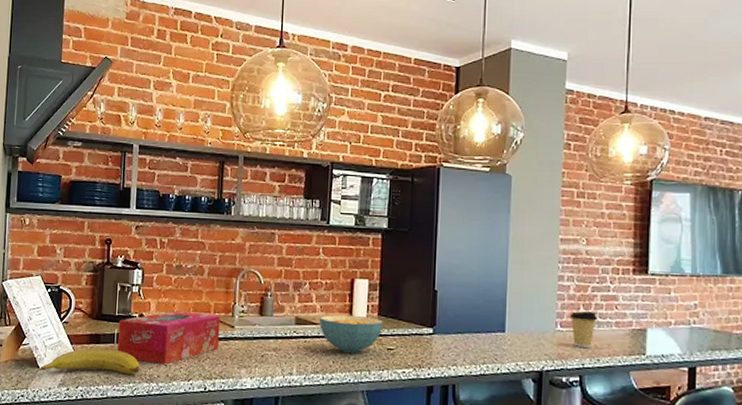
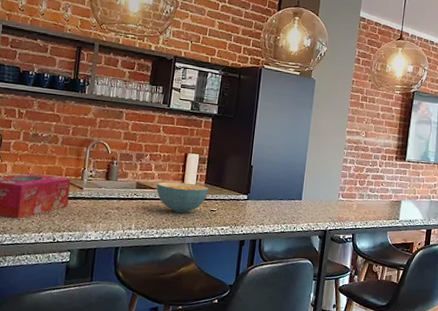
coffee cup: present [569,311,597,347] -> none [348,186,368,213]

